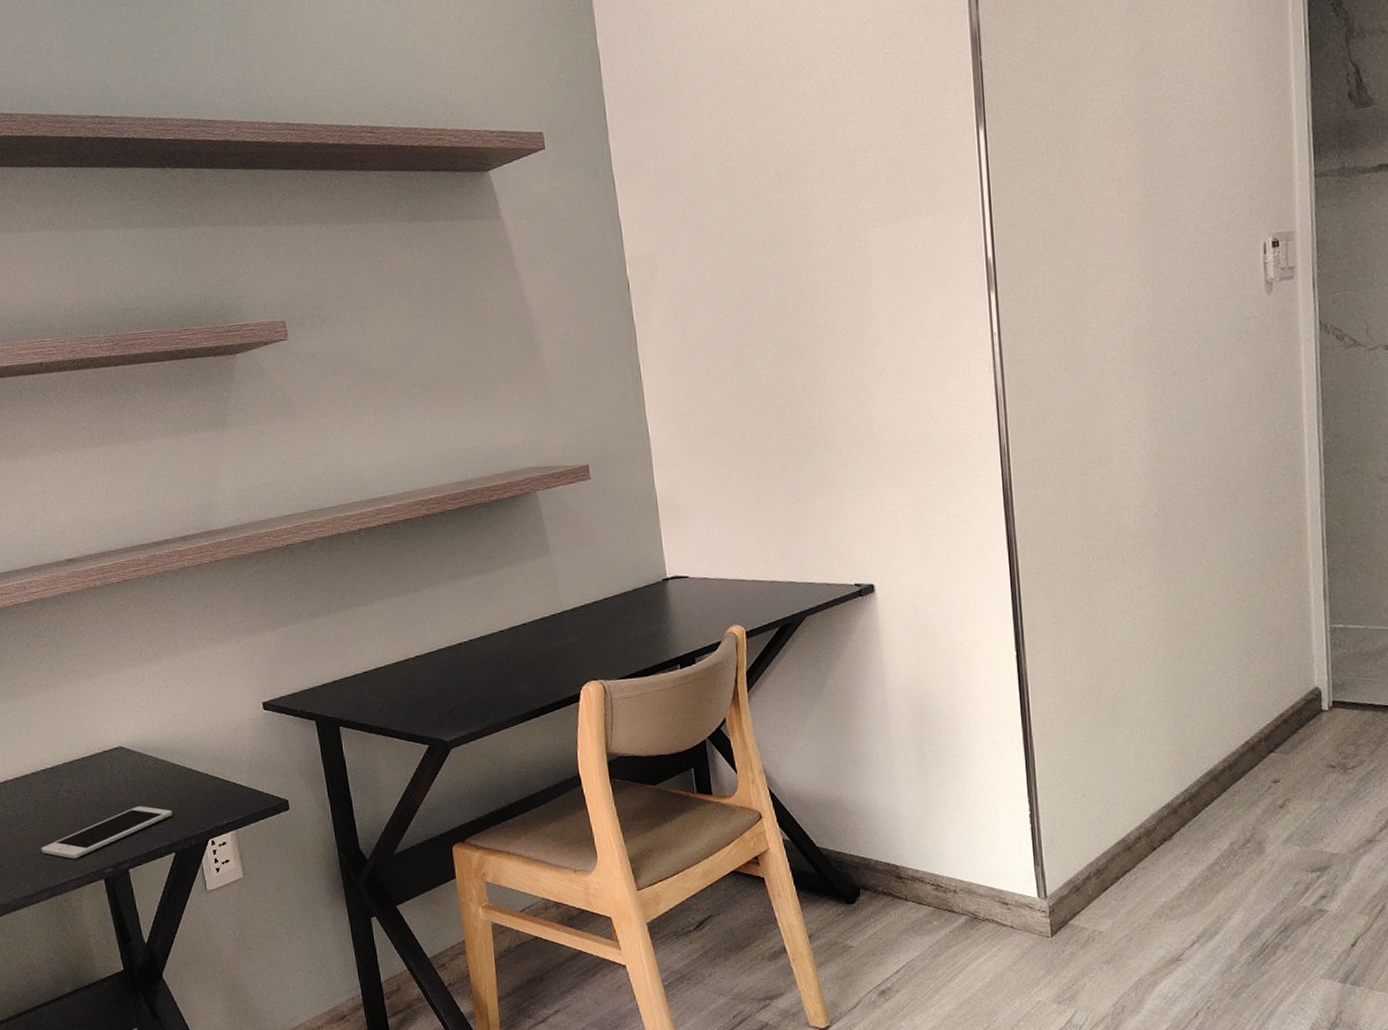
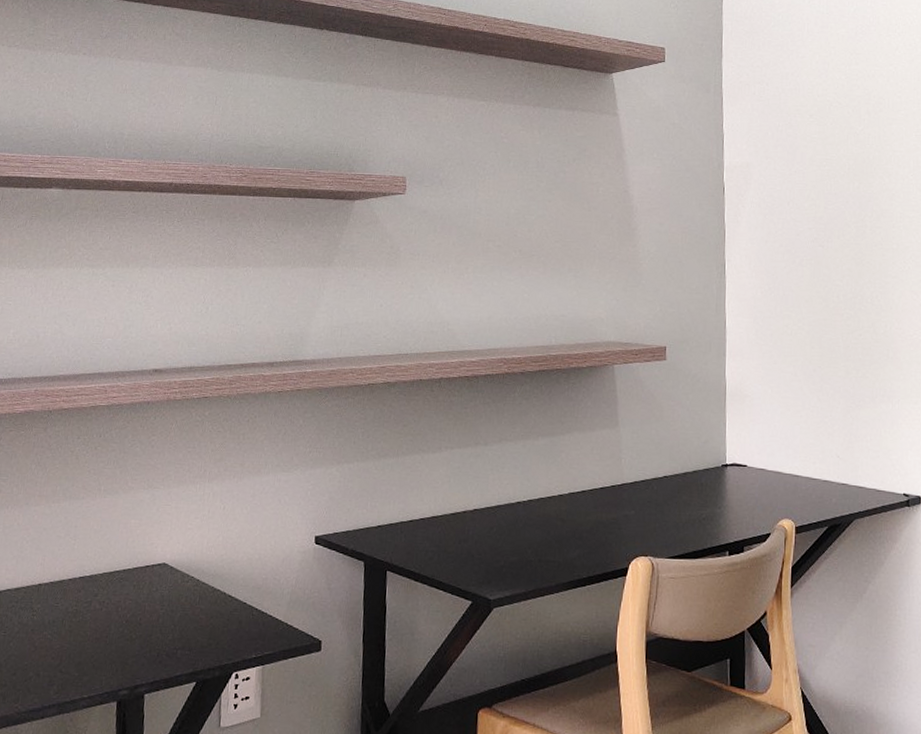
cell phone: present [41,806,173,859] -> none [59,628,202,676]

